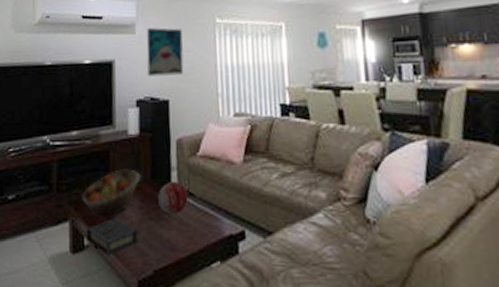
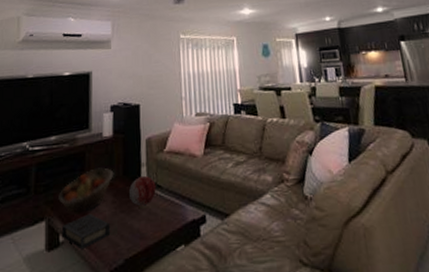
wall art: present [147,27,184,77] -> none [120,43,153,85]

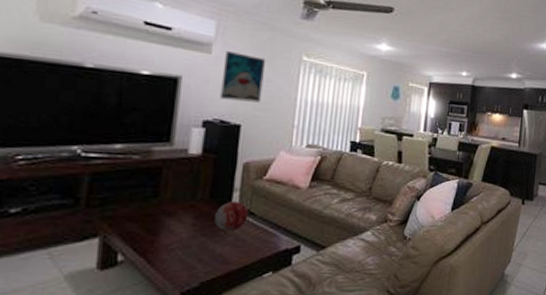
fruit basket: present [58,167,114,213] -> none [120,187,198,232]
book: present [61,213,111,250] -> none [120,234,187,271]
wall art: none [120,43,153,85] -> present [220,51,265,103]

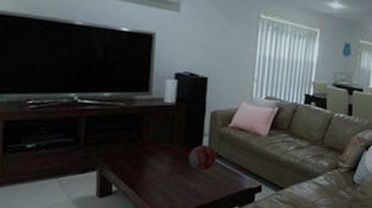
wall art: present [220,51,265,103] -> none [189,10,227,58]

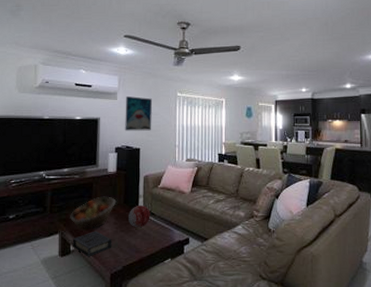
fruit basket: none [112,131,174,168] -> present [70,196,117,230]
book: none [114,170,167,200] -> present [72,231,112,257]
wall art: none [189,10,227,58] -> present [125,96,152,131]

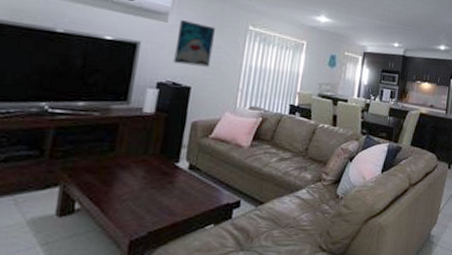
fruit basket: present [70,196,117,230] -> none [79,142,150,183]
book: present [72,231,112,257] -> none [77,185,138,219]
decorative orb: present [128,205,150,228] -> none [162,157,195,185]

